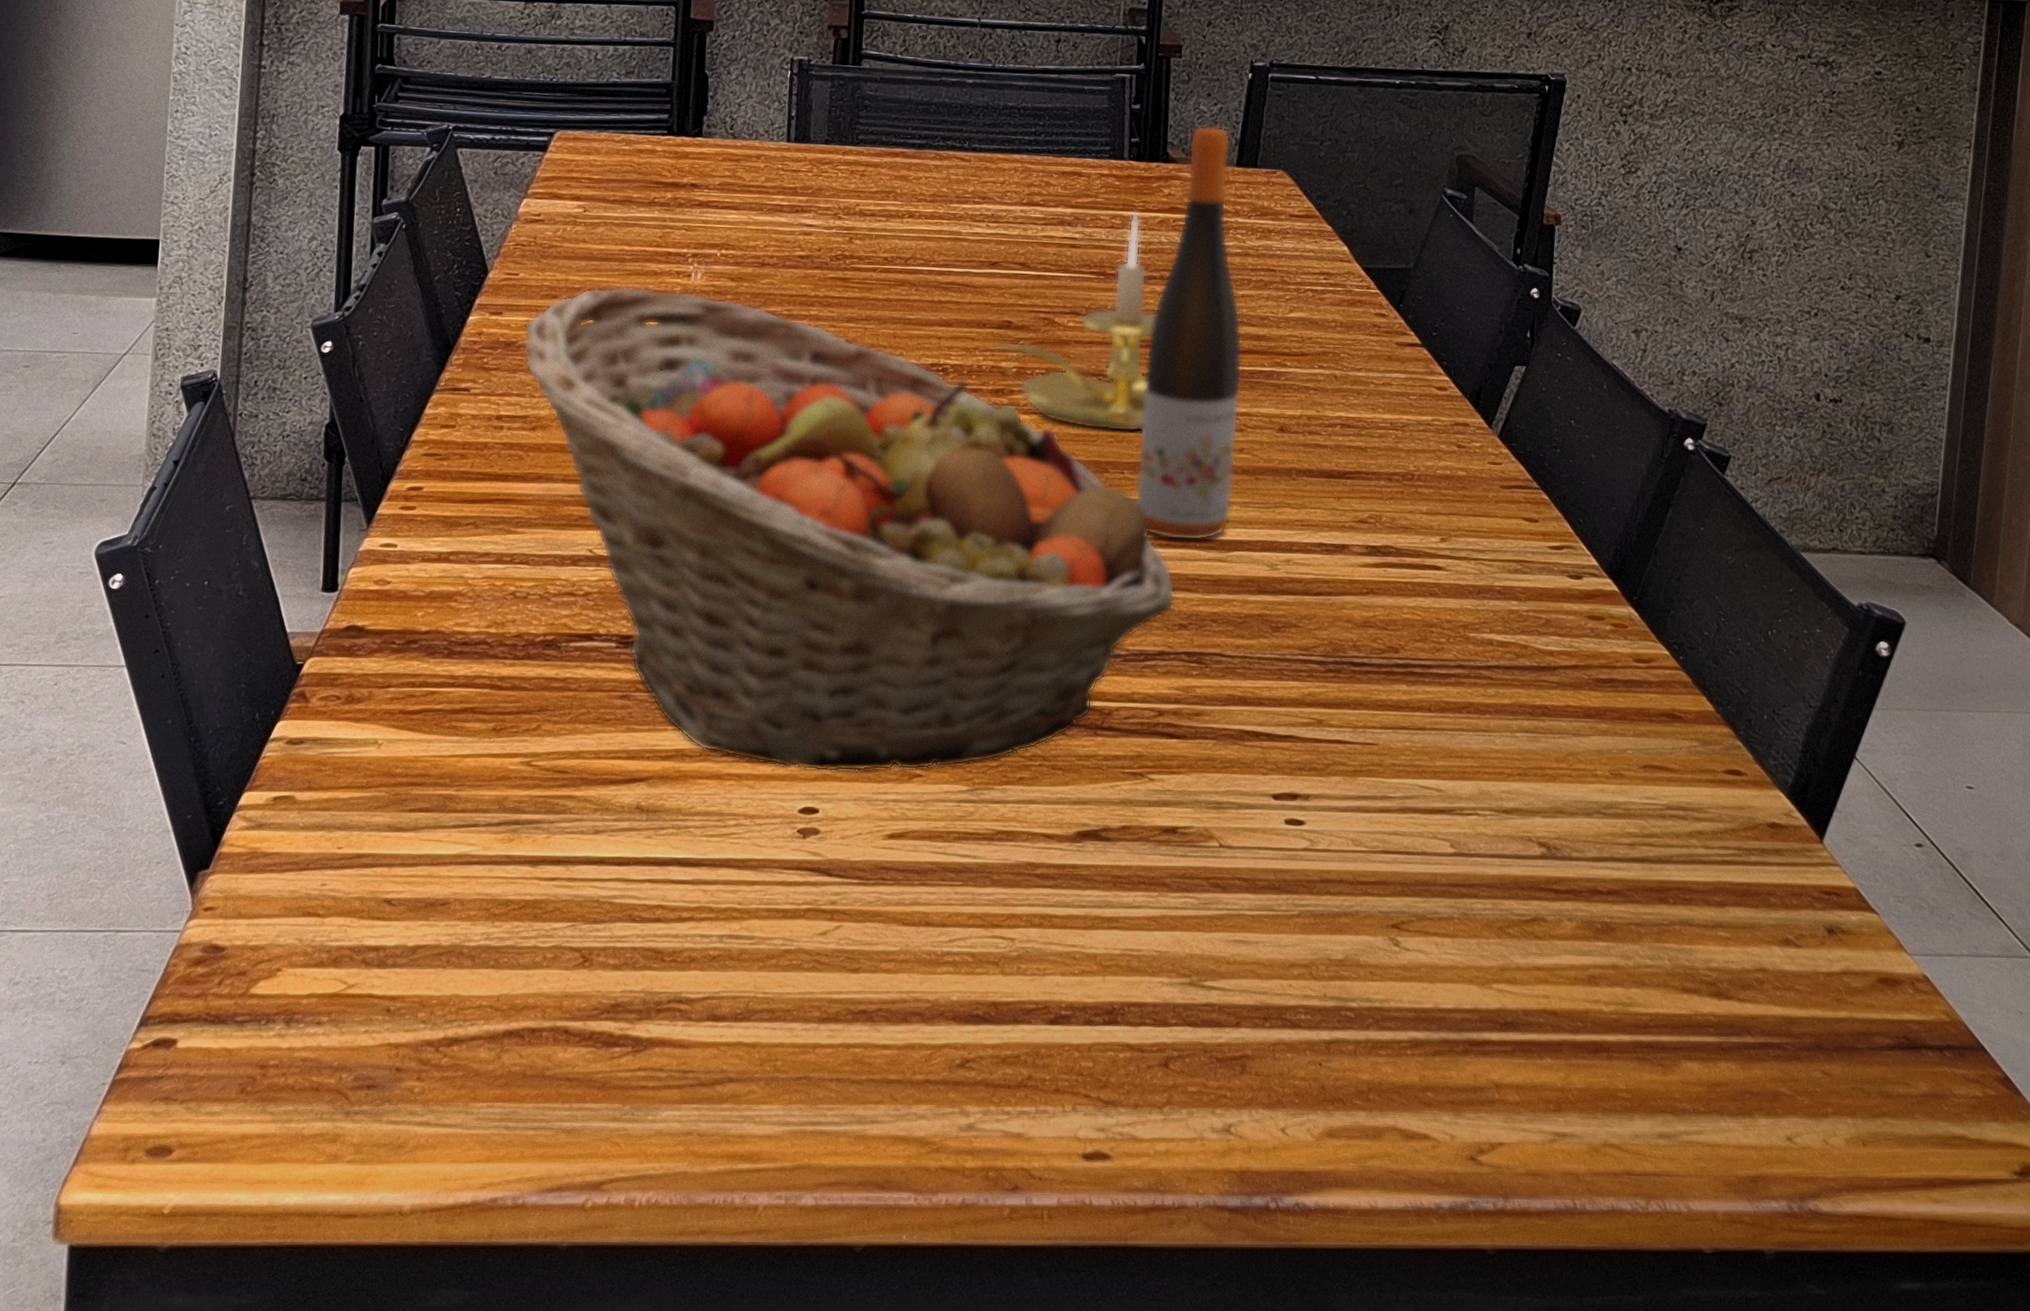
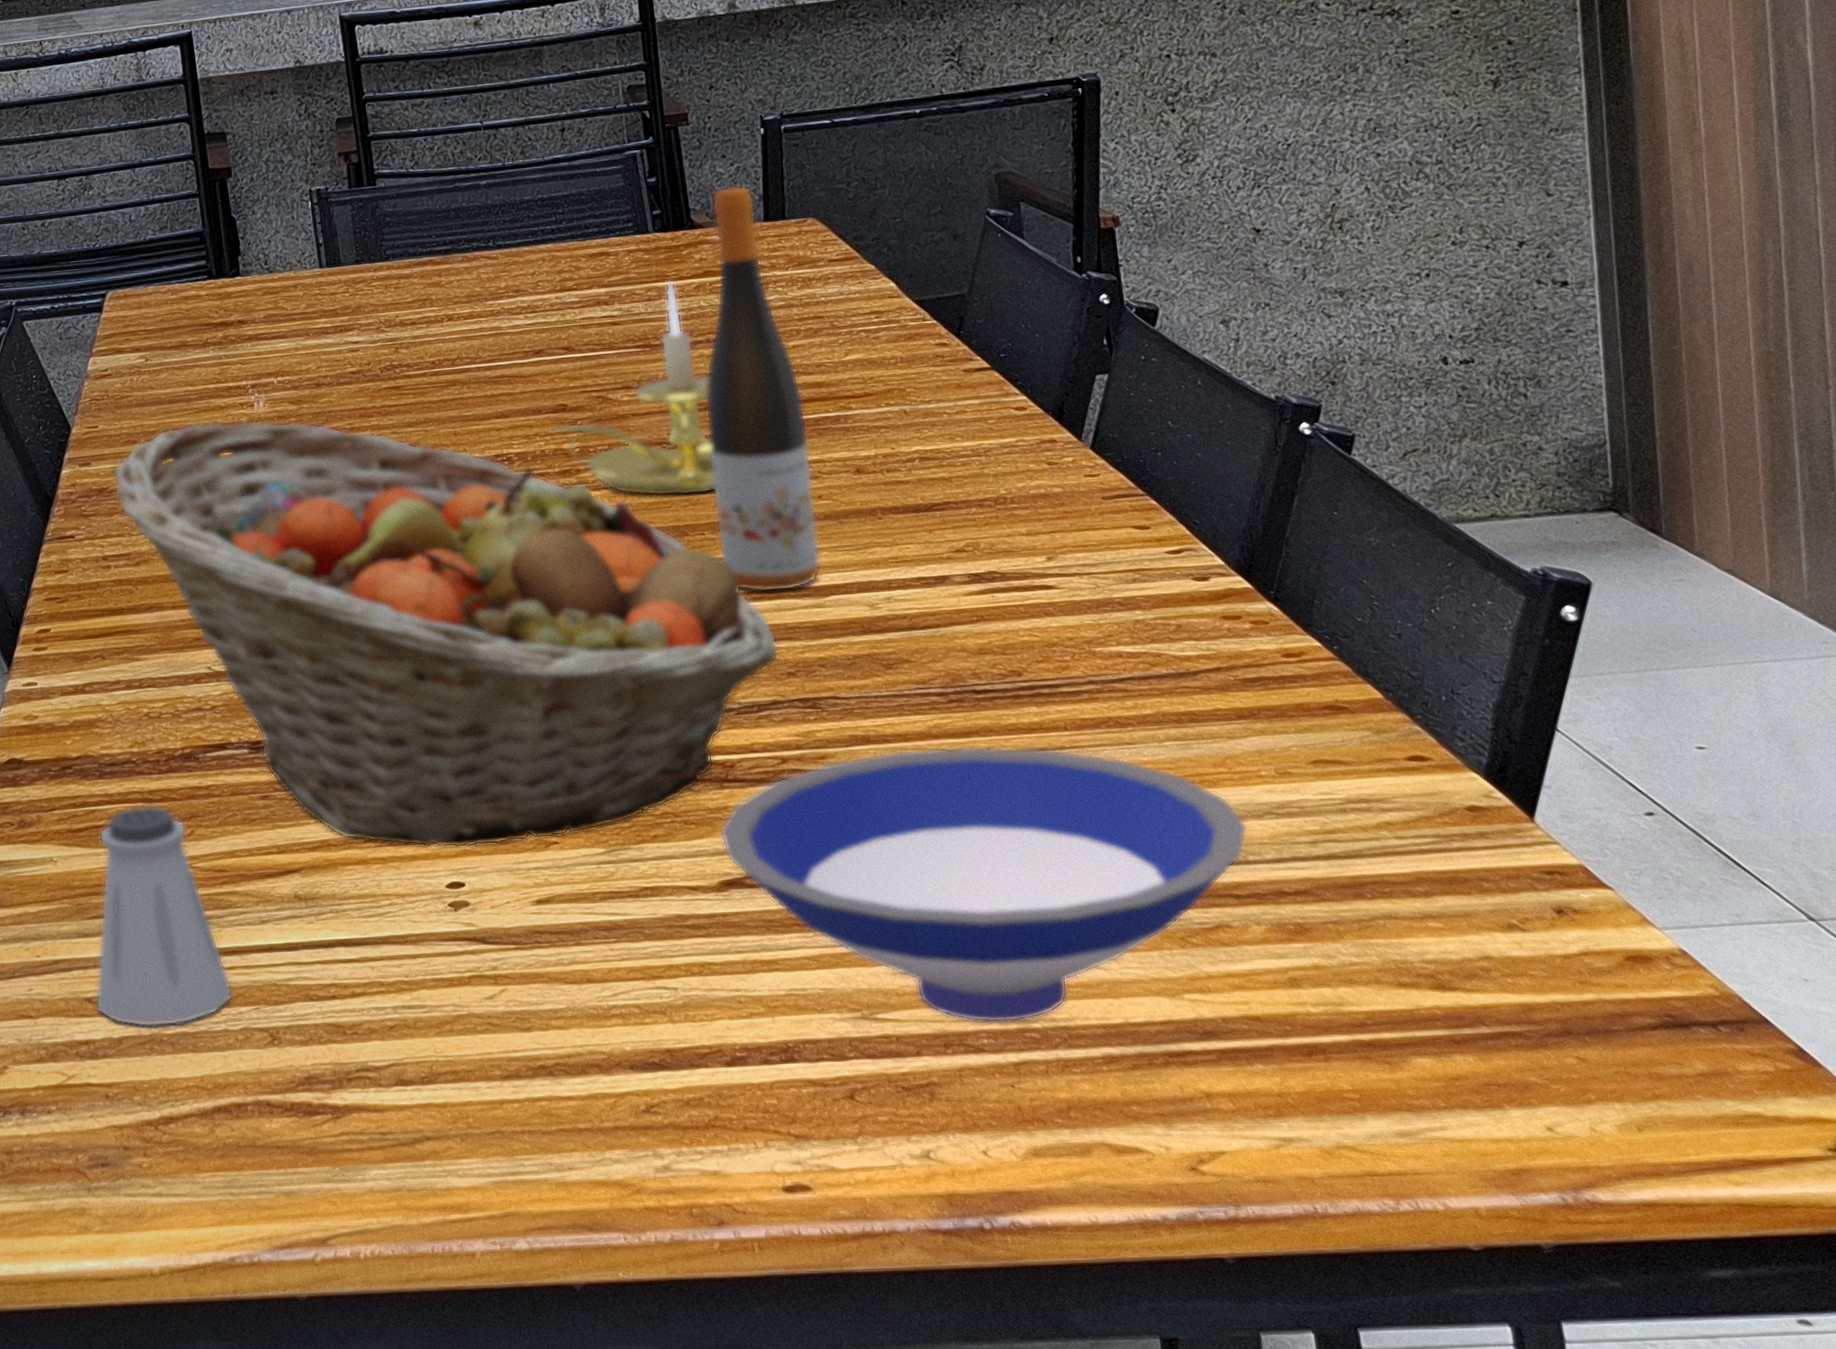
saltshaker: none [394,691,550,937] -> present [95,804,233,1027]
bowl: none [1084,714,1577,1000] -> present [719,745,1248,1023]

